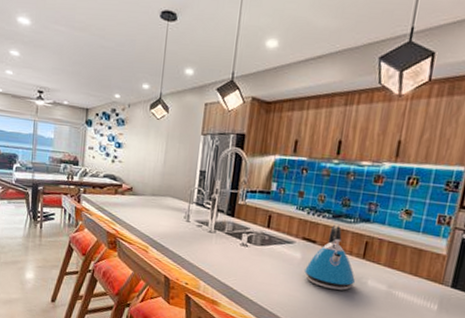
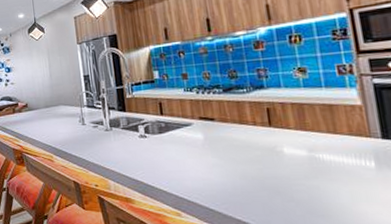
kettle: present [305,224,356,291] -> none [211,97,270,166]

